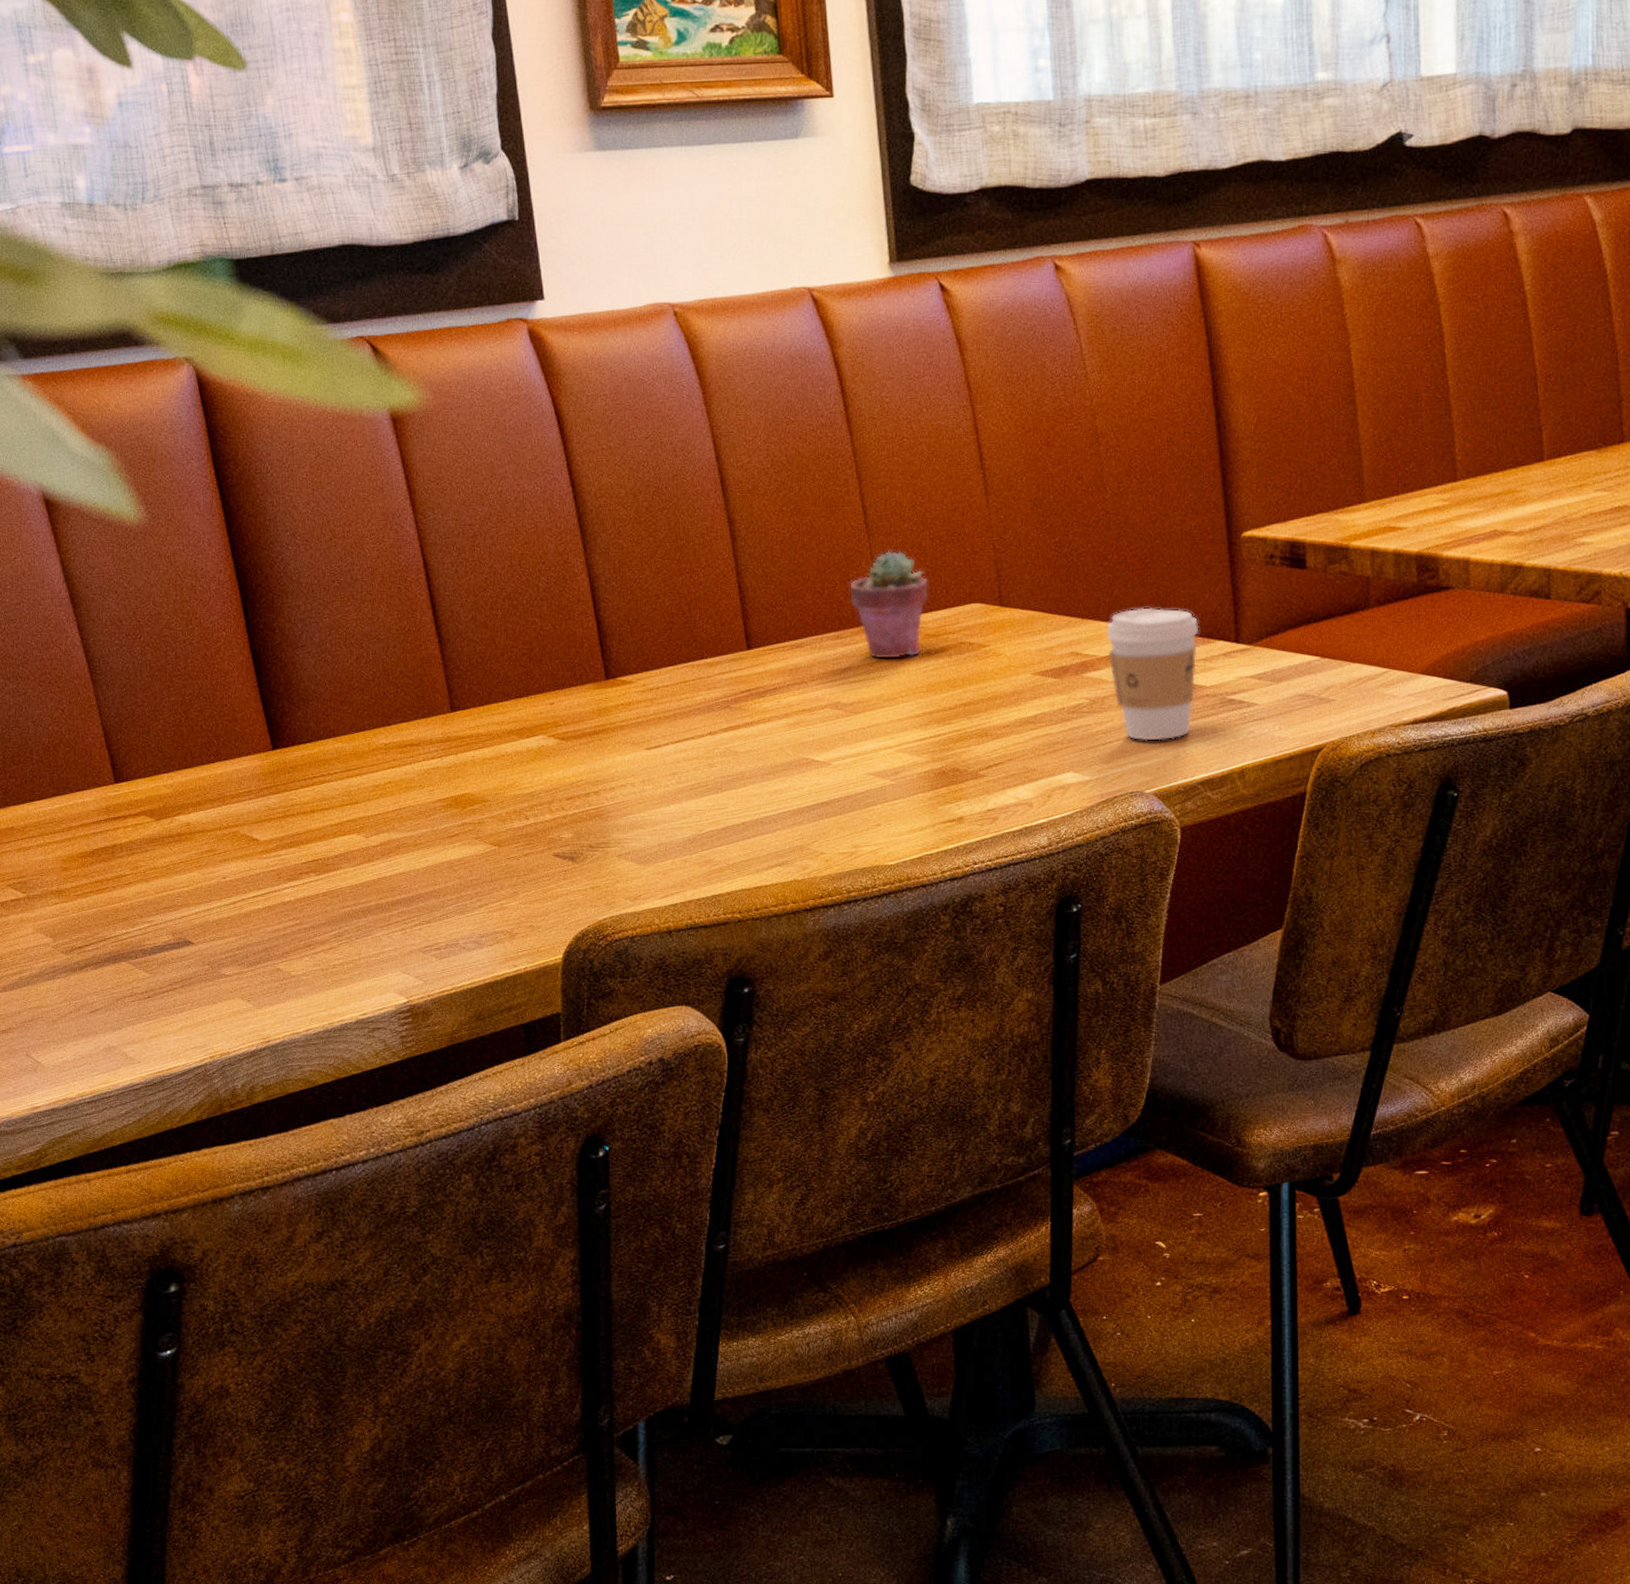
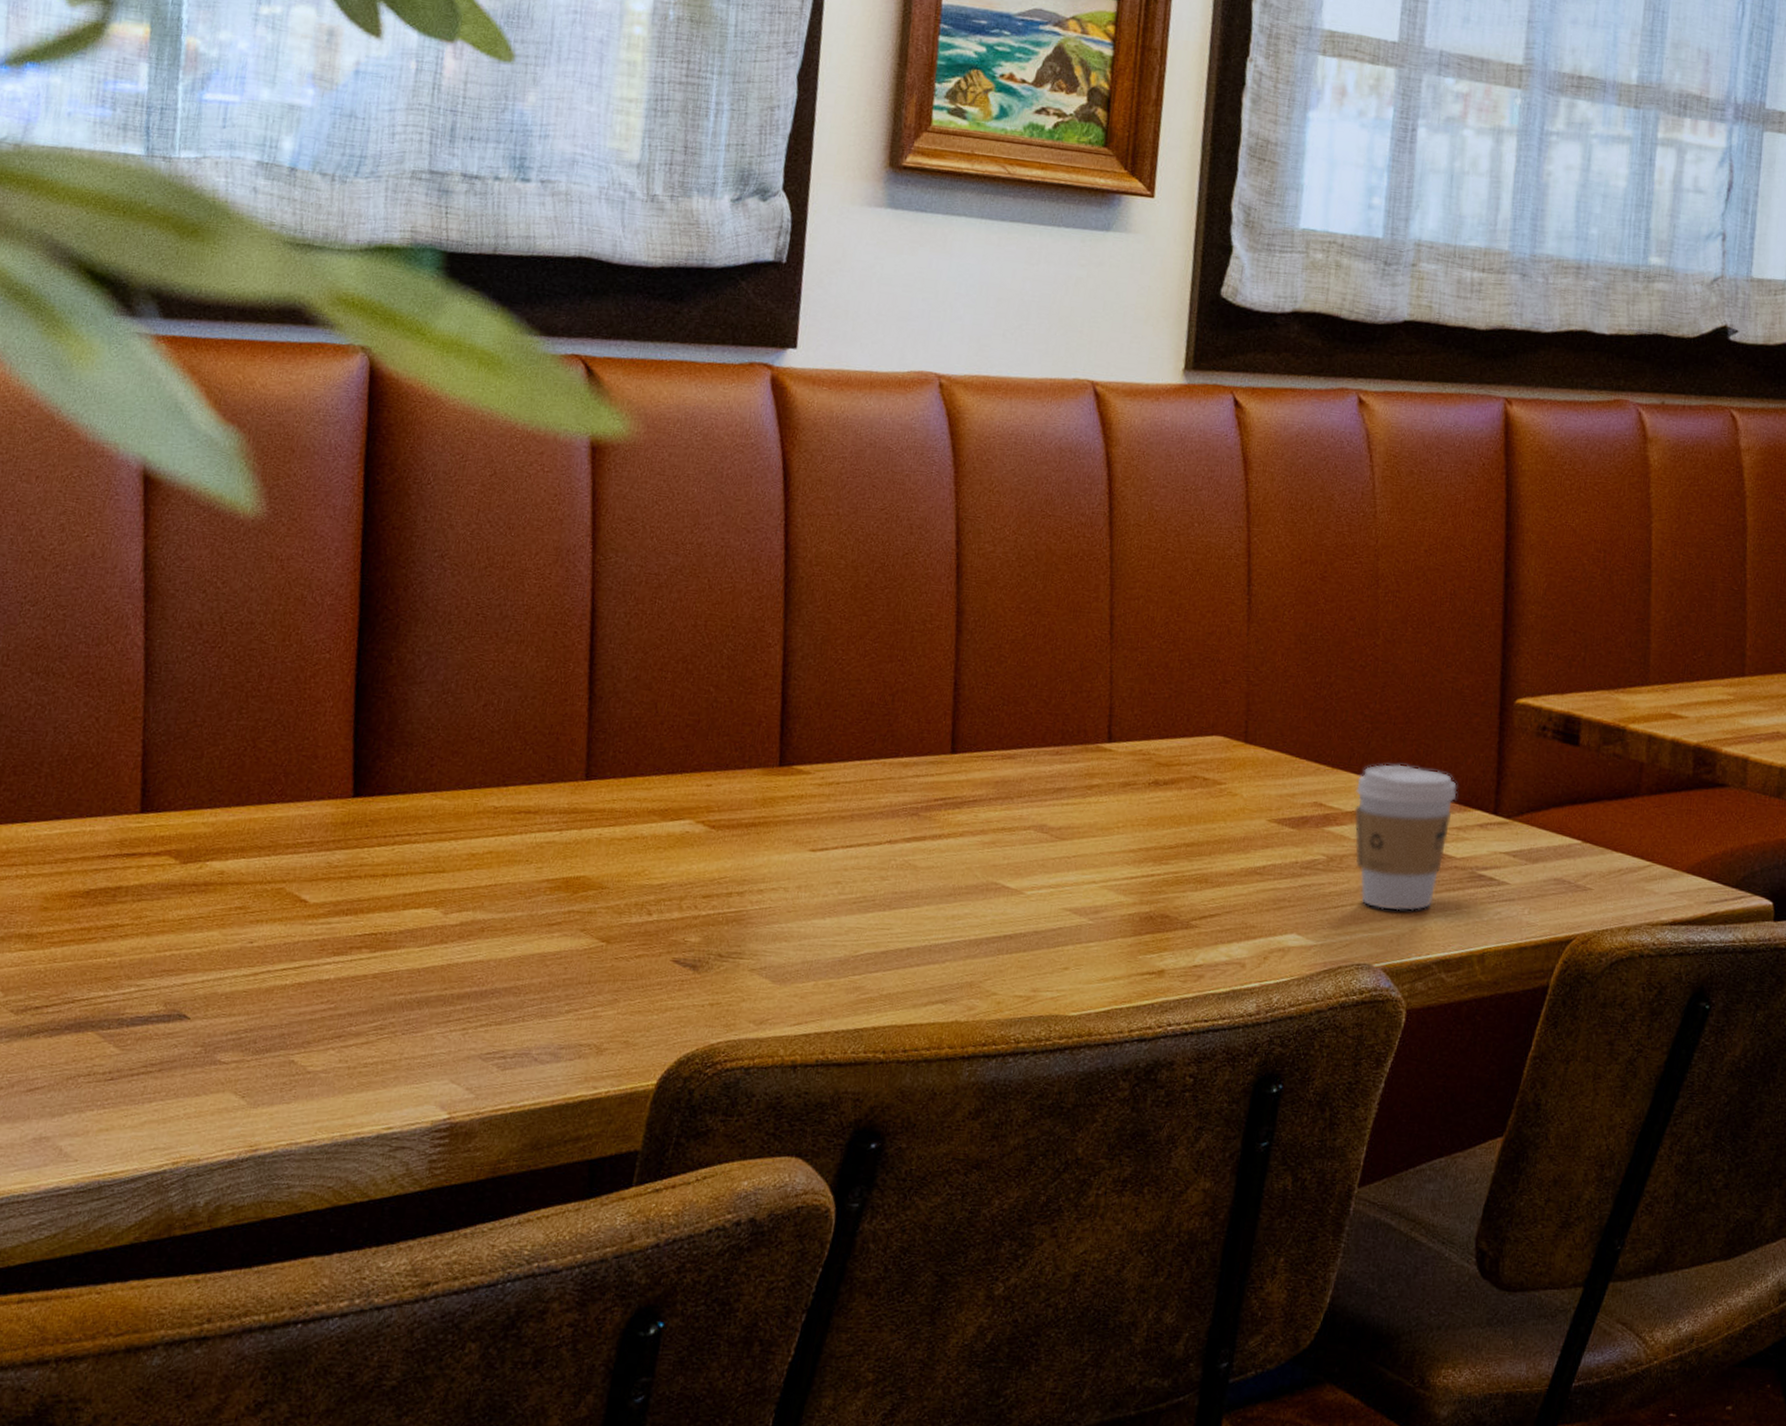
potted succulent: present [850,550,928,659] -> none [1078,666,1169,784]

